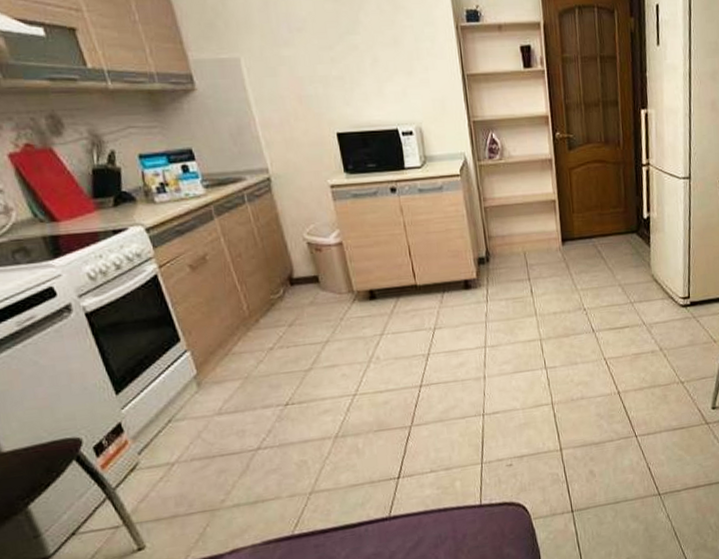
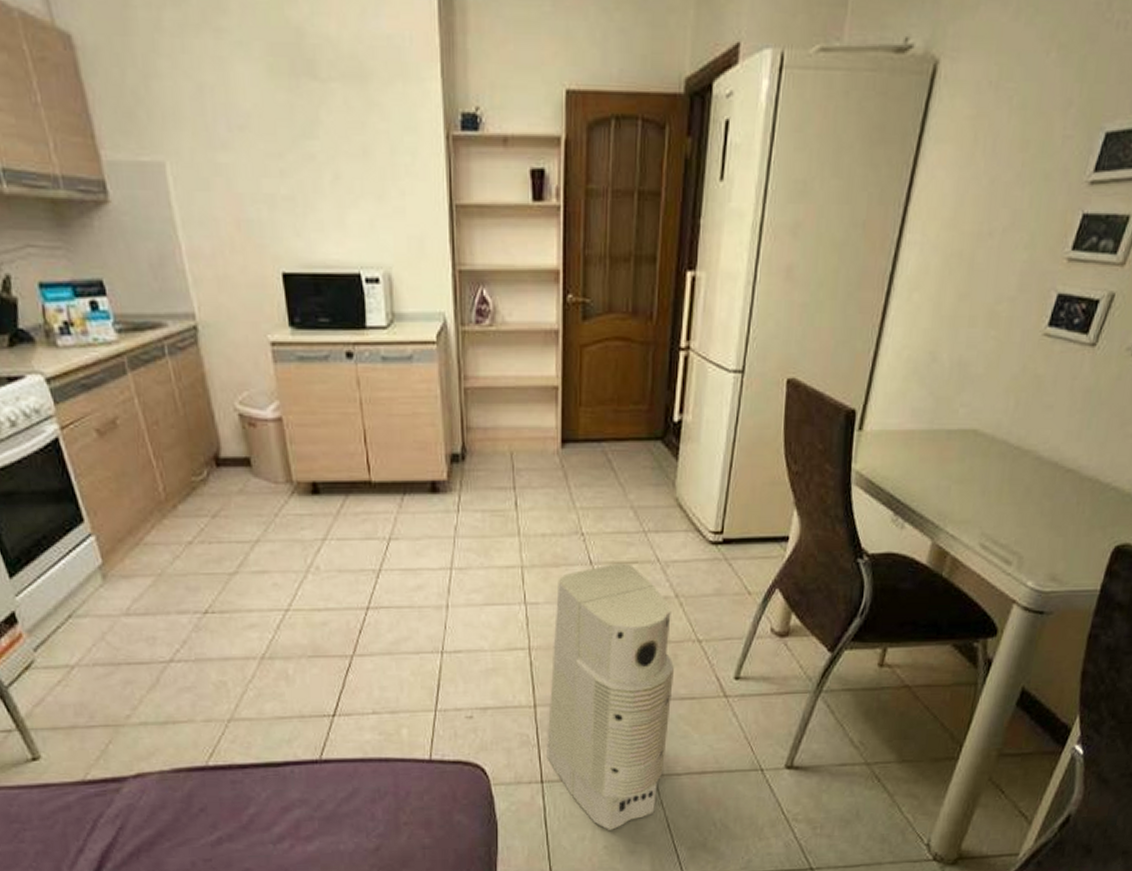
air purifier: none [569,328,667,544] -> present [547,562,675,830]

